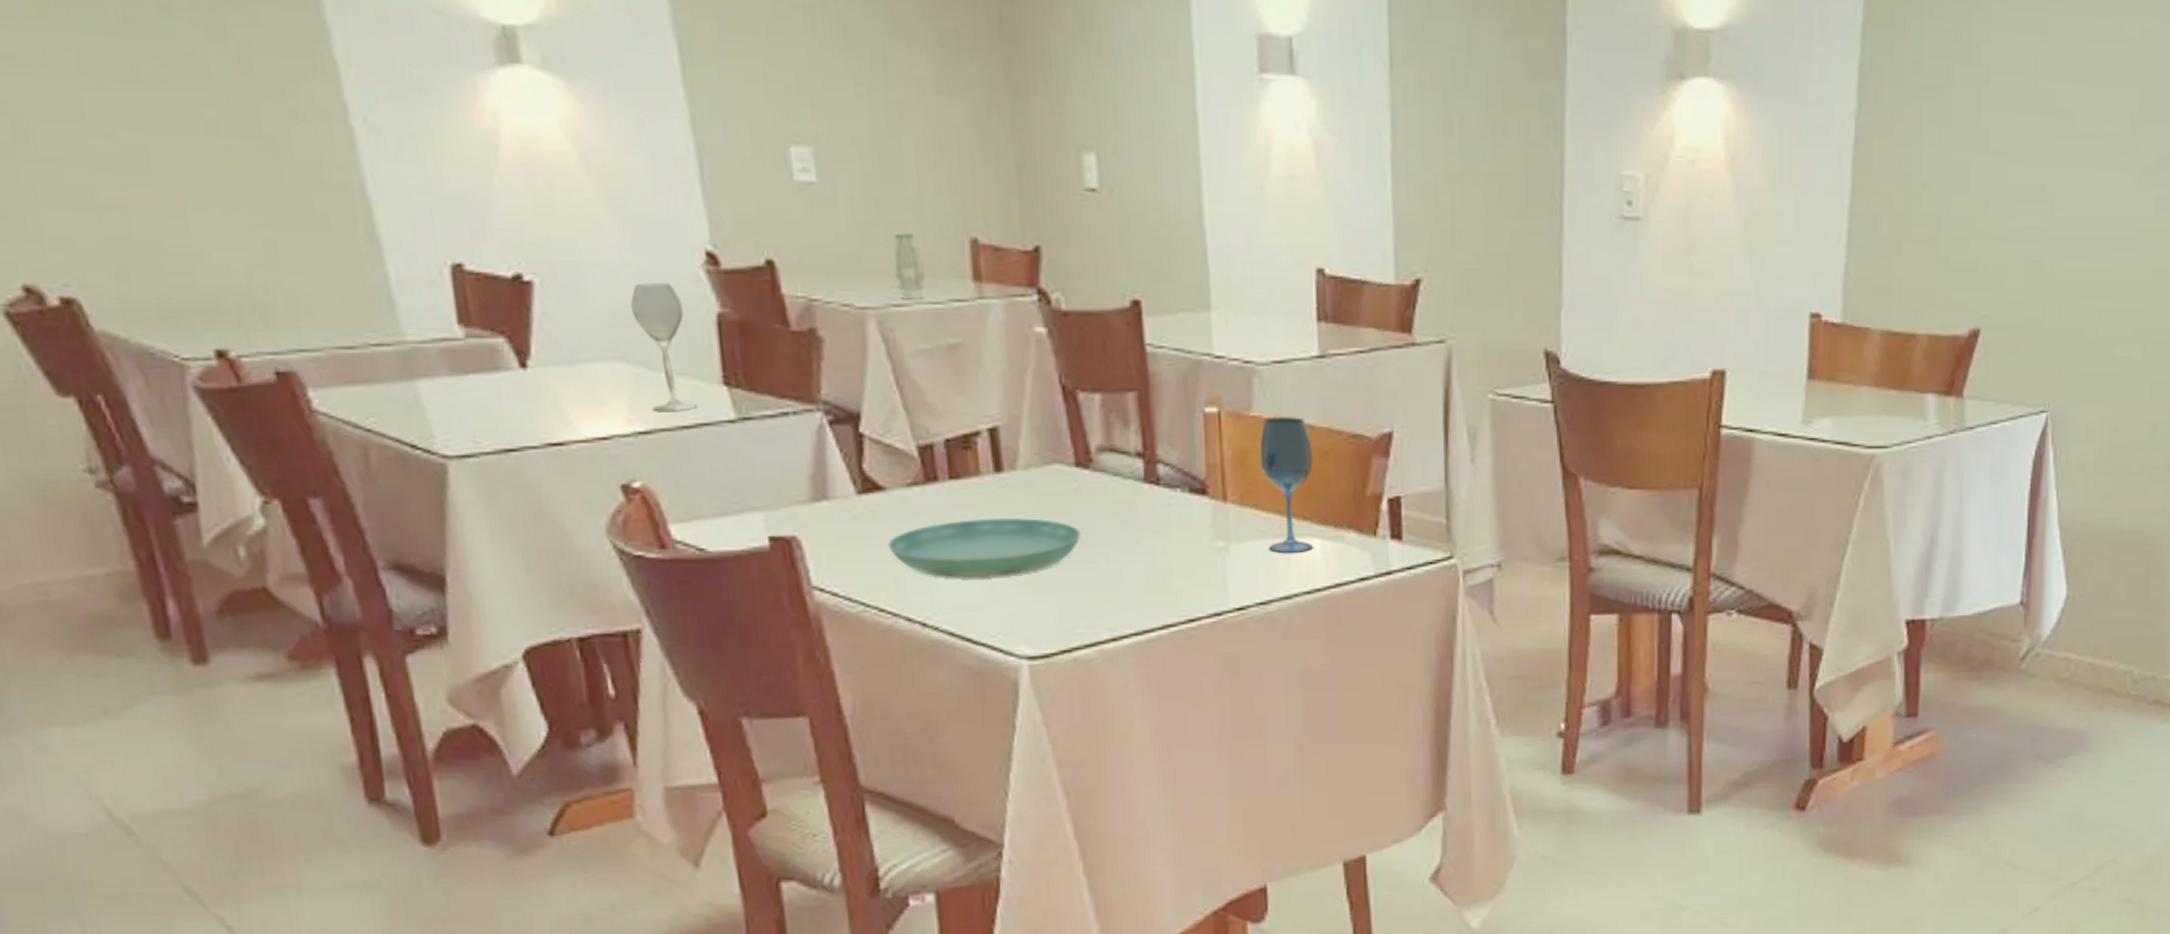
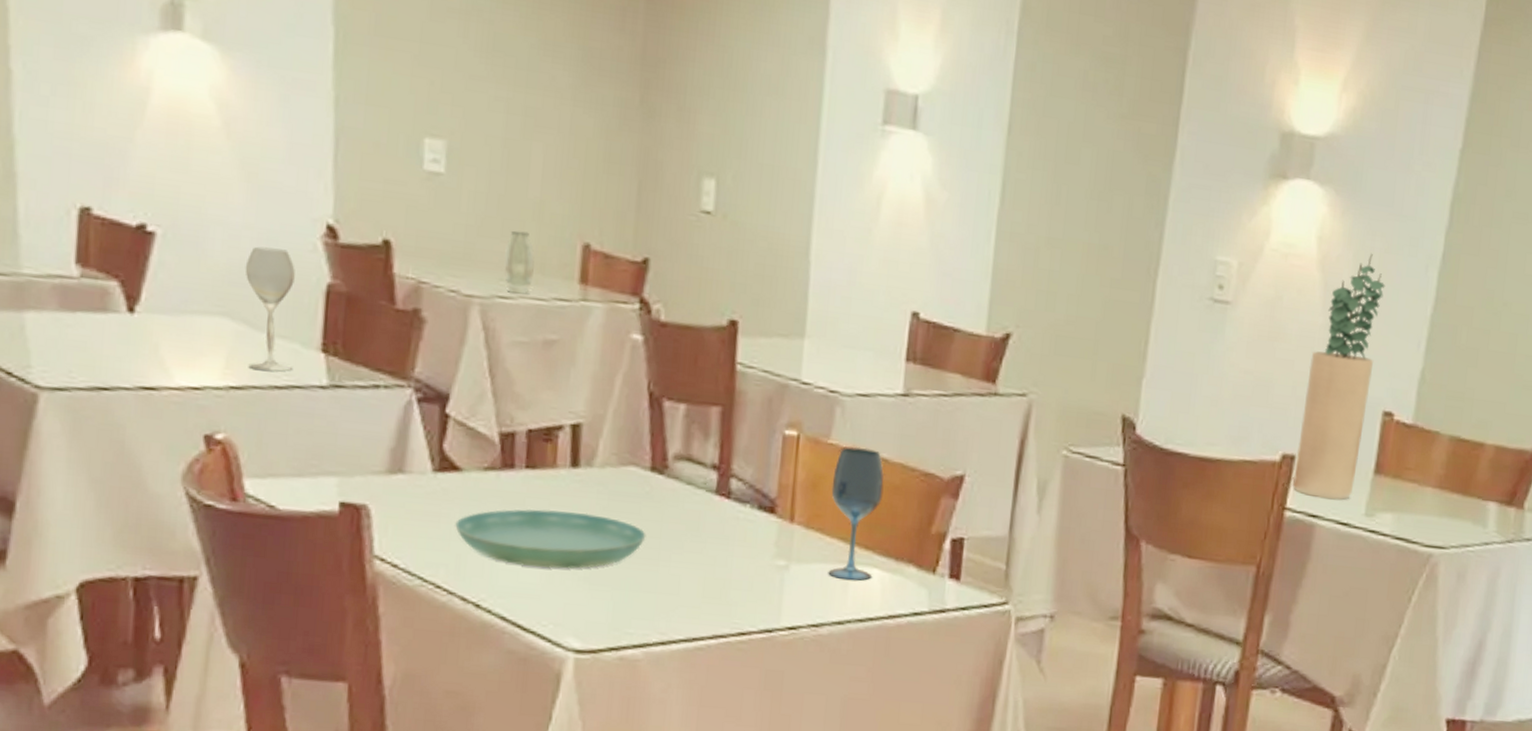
vase: none [1726,149,1799,411] -> present [1293,254,1386,500]

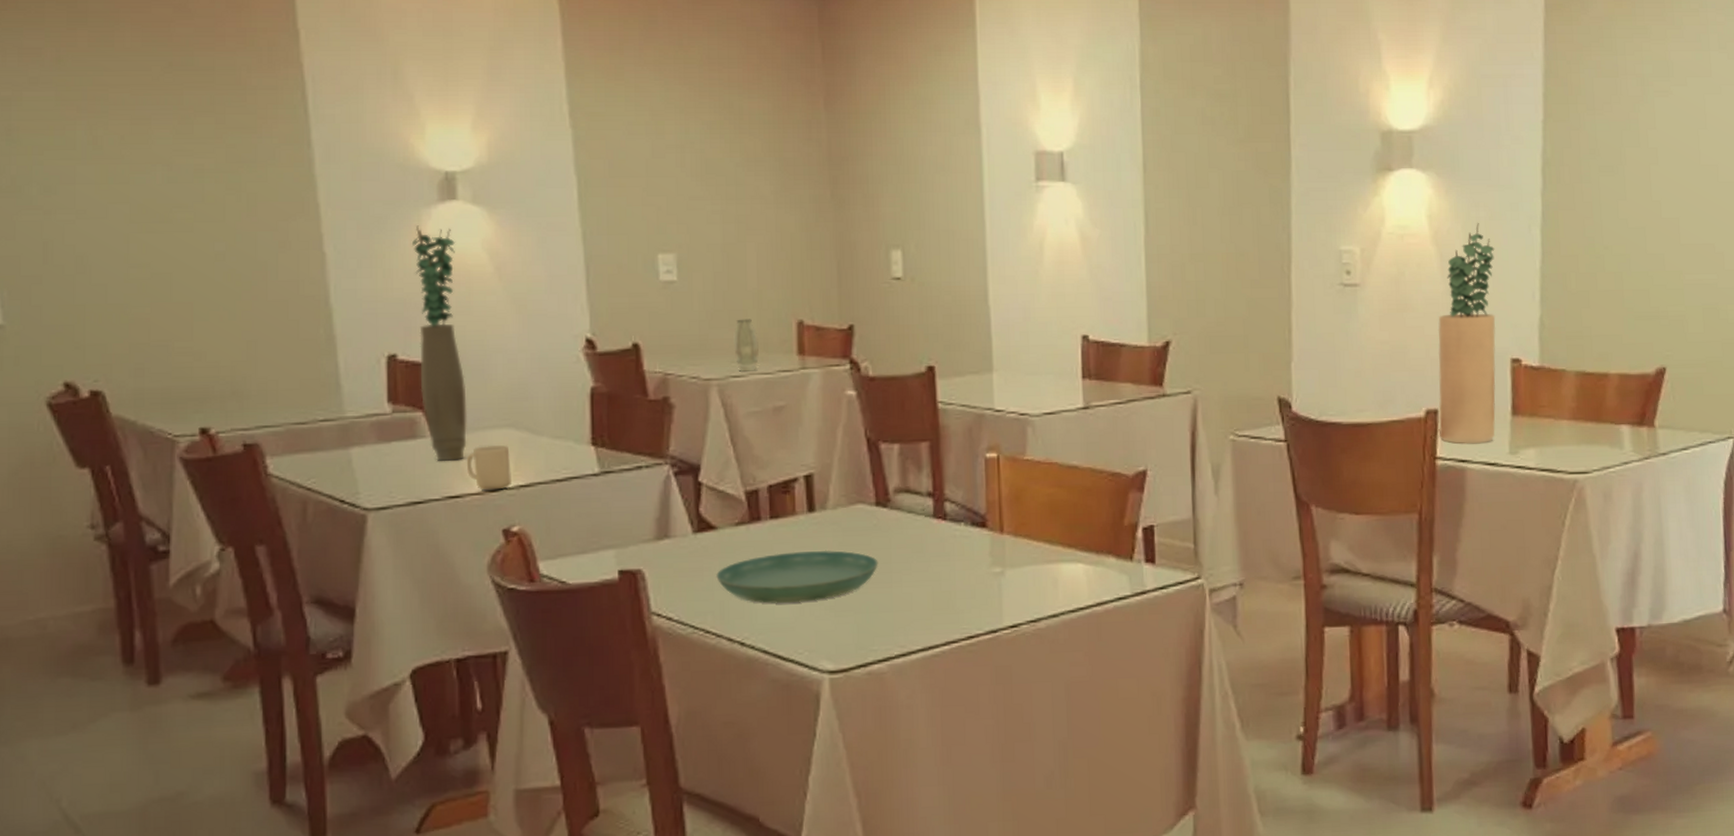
vase: none [117,55,178,346] -> present [411,225,467,462]
cup: none [166,333,221,388] -> present [466,445,511,490]
wineglass: present [245,246,295,373] -> none [523,364,569,469]
wineglass: present [828,447,884,582] -> none [1032,458,1078,578]

